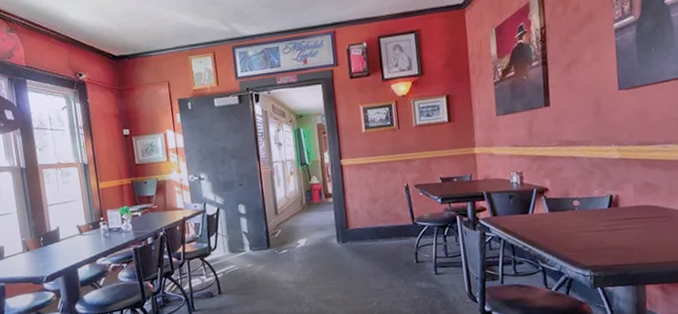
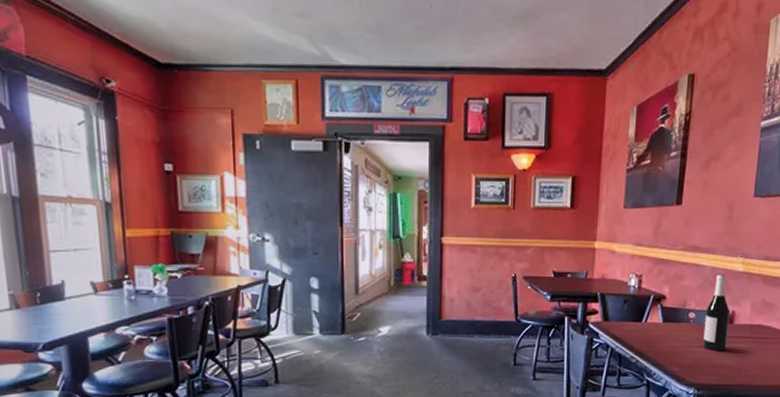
wine bottle: none [589,162,616,234] -> present [702,274,730,351]

